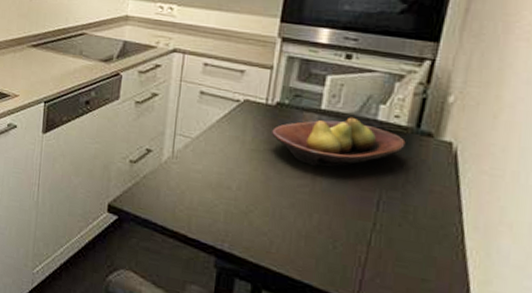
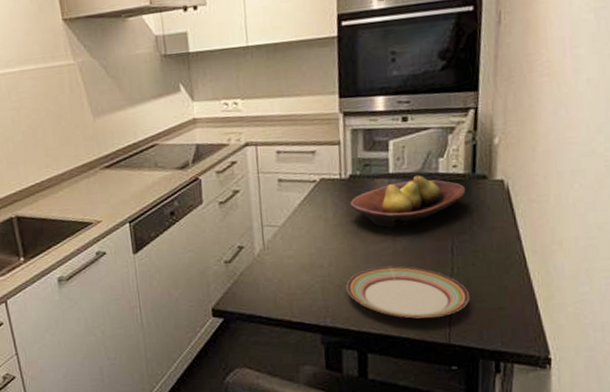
plate: none [252,202,389,273] -> present [347,266,469,319]

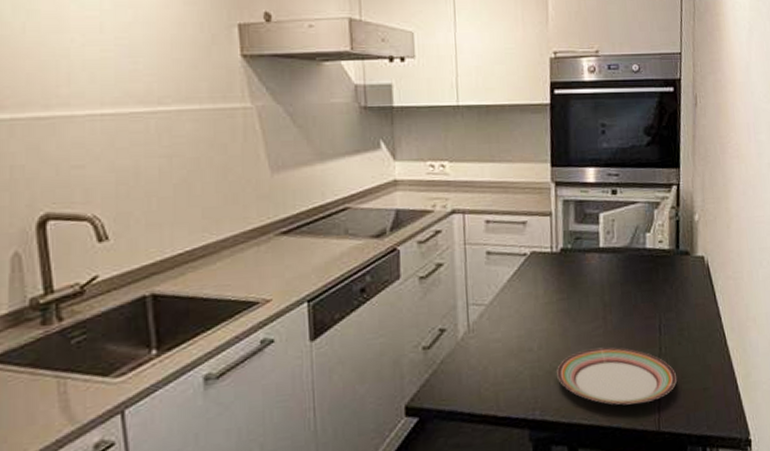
fruit bowl: present [350,175,466,228] -> none [561,250,671,306]

